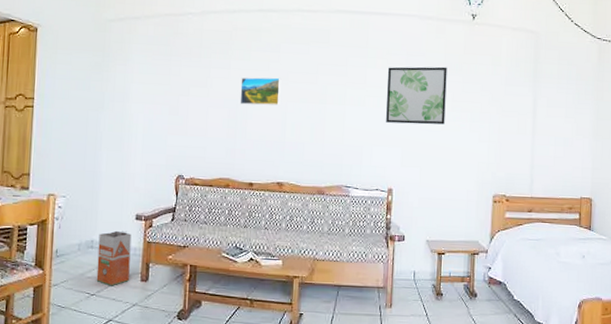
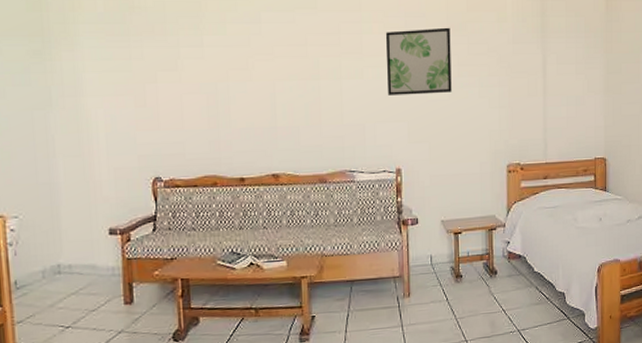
waste bin: present [96,230,132,286] -> none [66,249,110,315]
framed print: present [240,77,281,106] -> none [218,53,267,88]

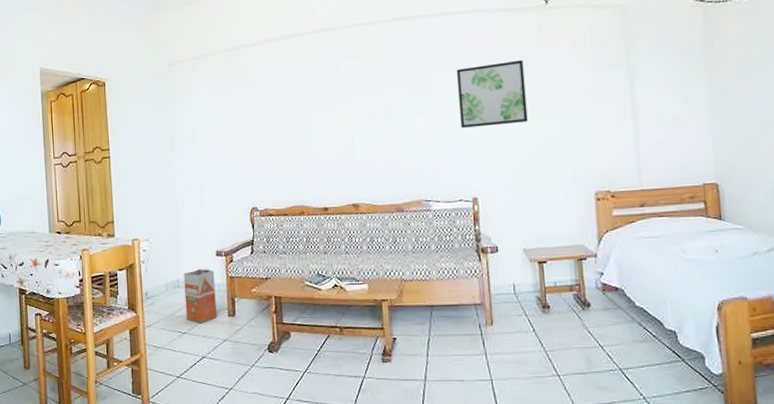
waste bin: none [66,249,110,315] -> present [183,268,217,324]

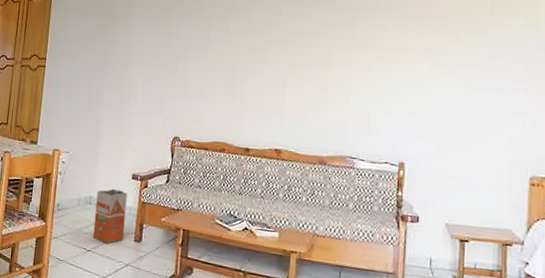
wall art: present [456,59,528,128] -> none [397,29,471,94]

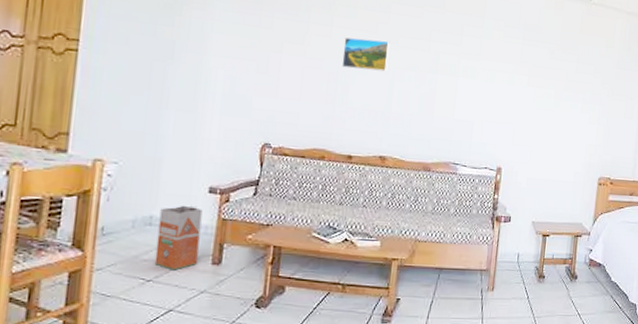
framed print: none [238,40,282,69] -> present [341,37,390,72]

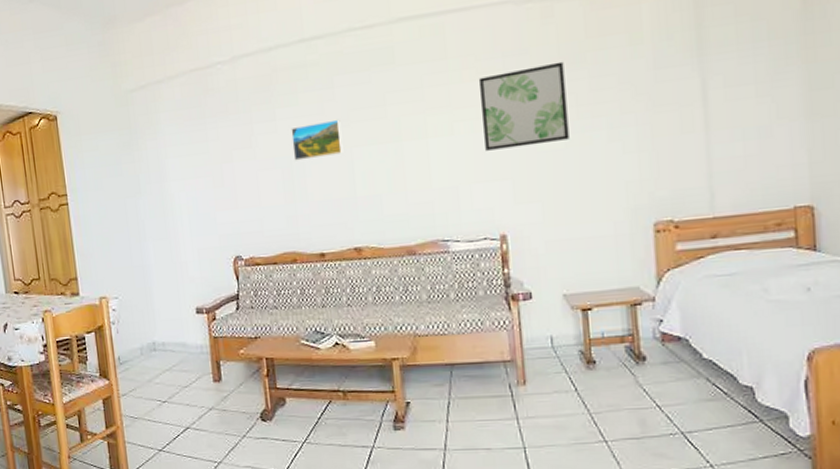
waste bin: present [154,205,203,271] -> none [160,327,201,391]
wall art: none [499,40,563,104] -> present [478,61,569,151]

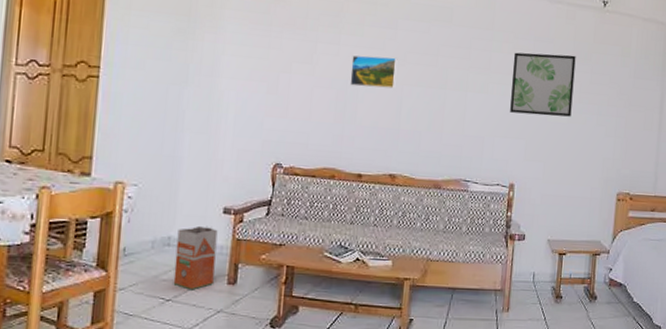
waste bin: none [160,327,201,391] -> present [173,225,218,290]

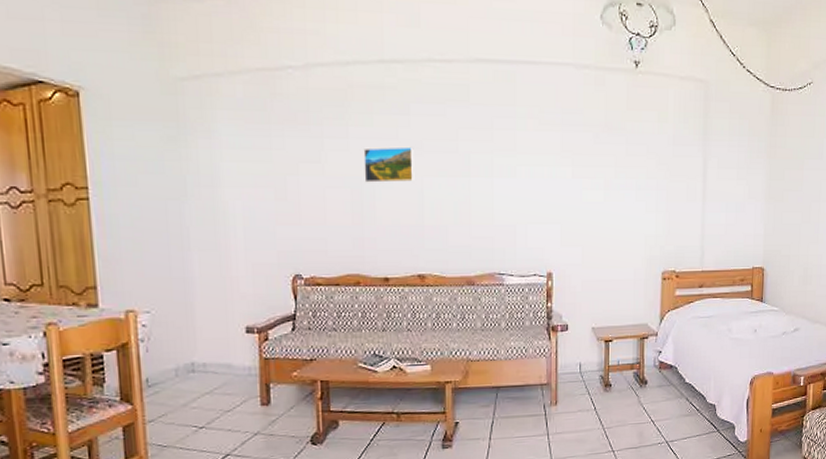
waste bin: present [173,225,218,290] -> none [200,347,246,415]
wall art: present [510,52,576,117] -> none [540,126,609,196]

